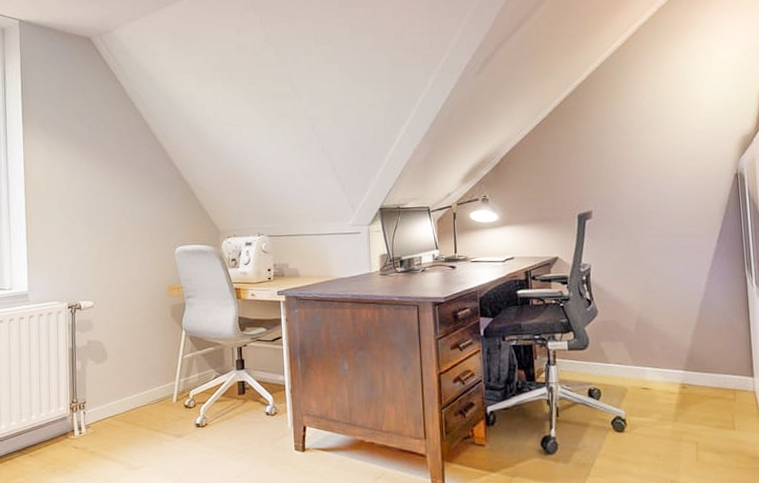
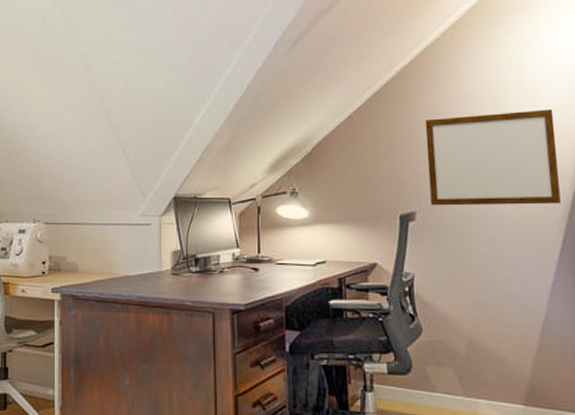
writing board: none [600,115,719,206] -> present [425,109,561,206]

